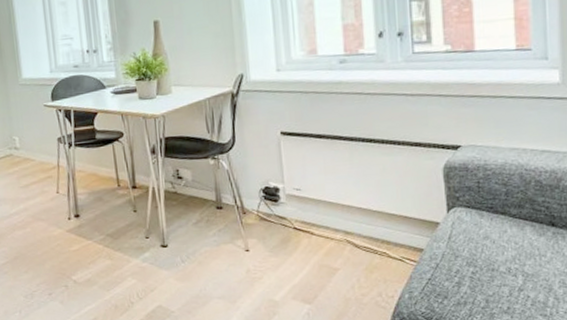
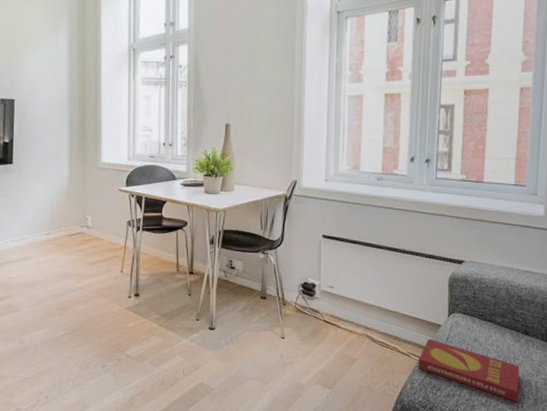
book: none [415,239,551,307] -> present [418,338,520,402]

